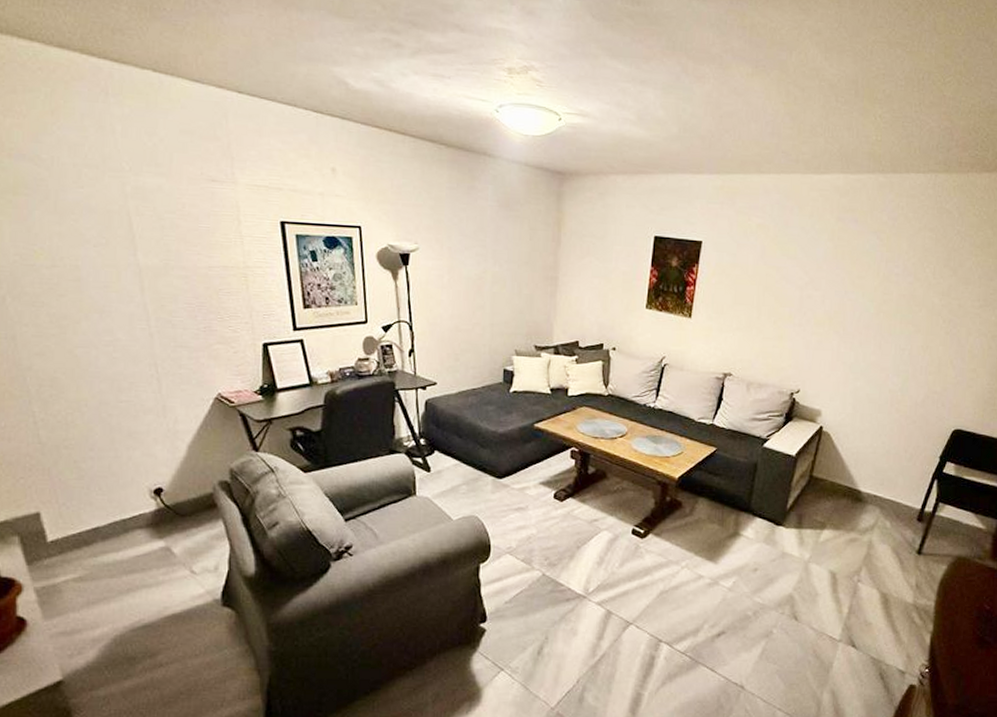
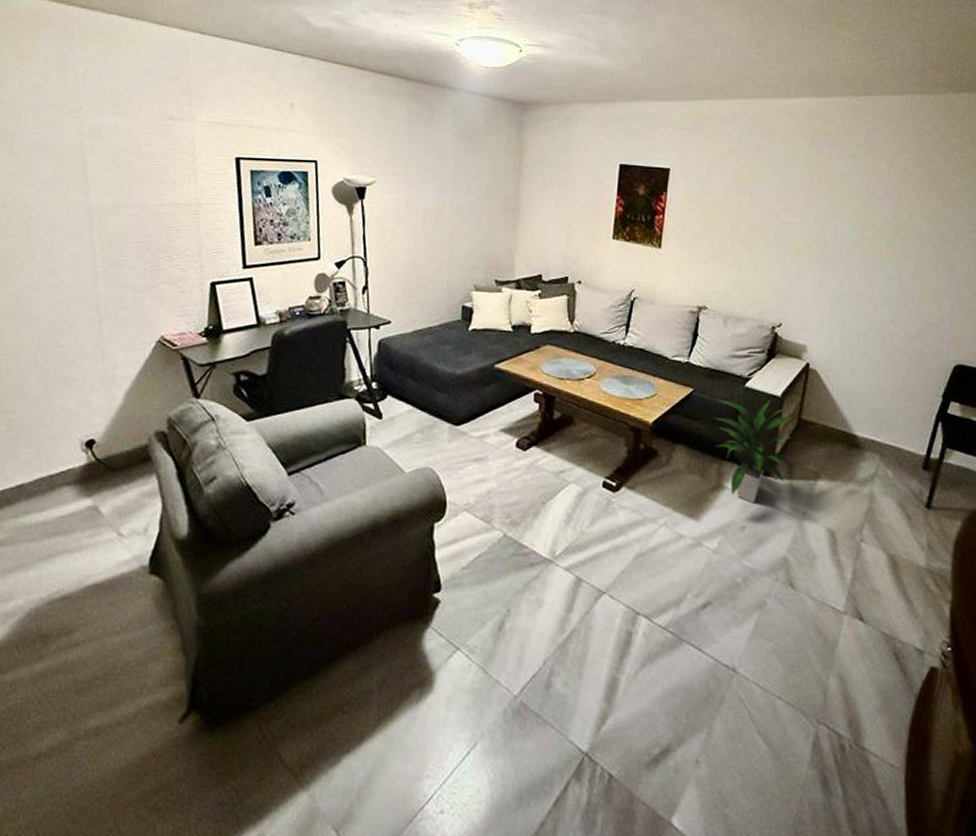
indoor plant: none [735,458,805,549] -> present [715,399,793,504]

